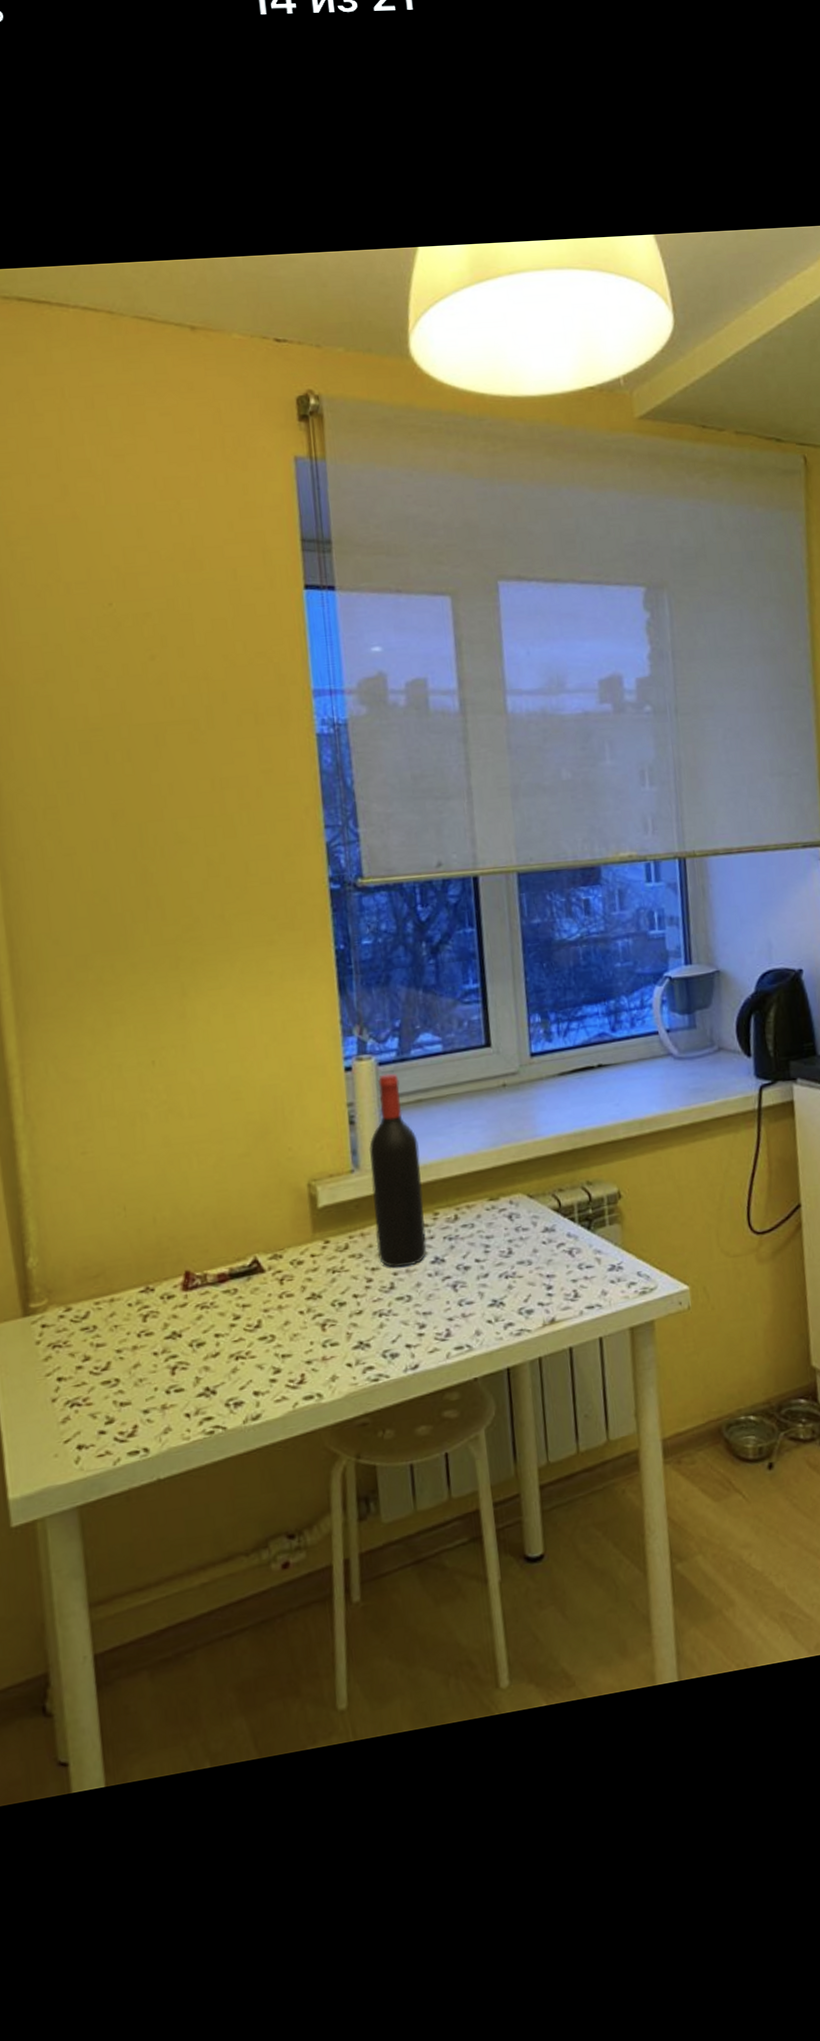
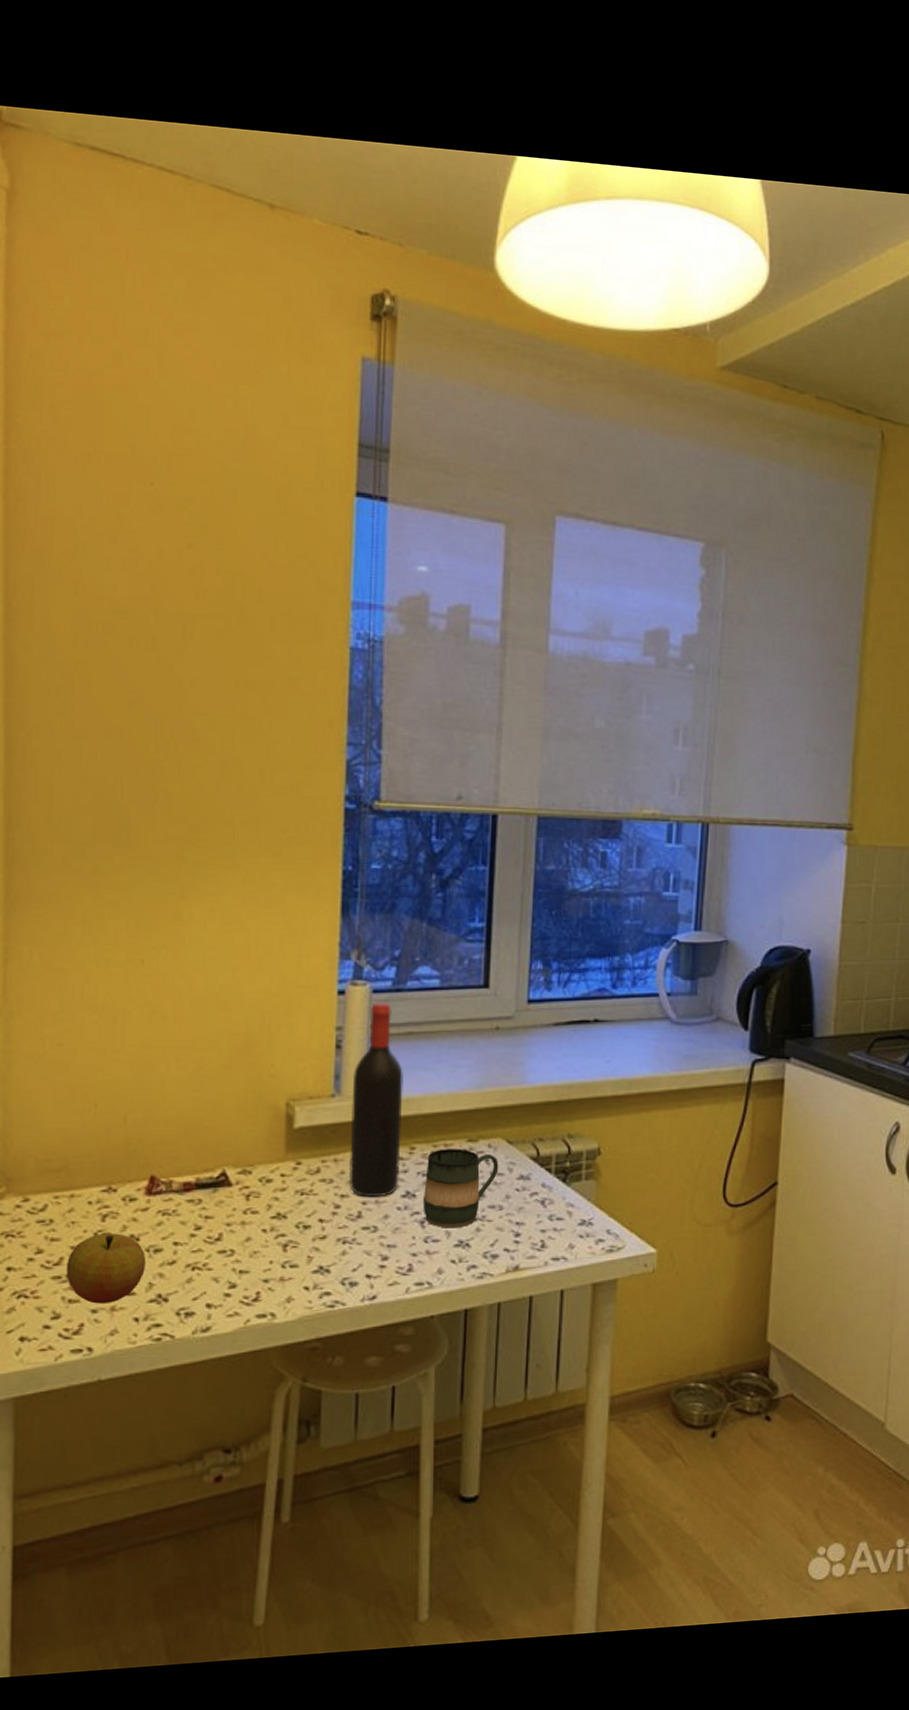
apple: none [113,1331,191,1404] -> present [66,1233,147,1304]
mug: none [451,1208,523,1289] -> present [422,1149,499,1228]

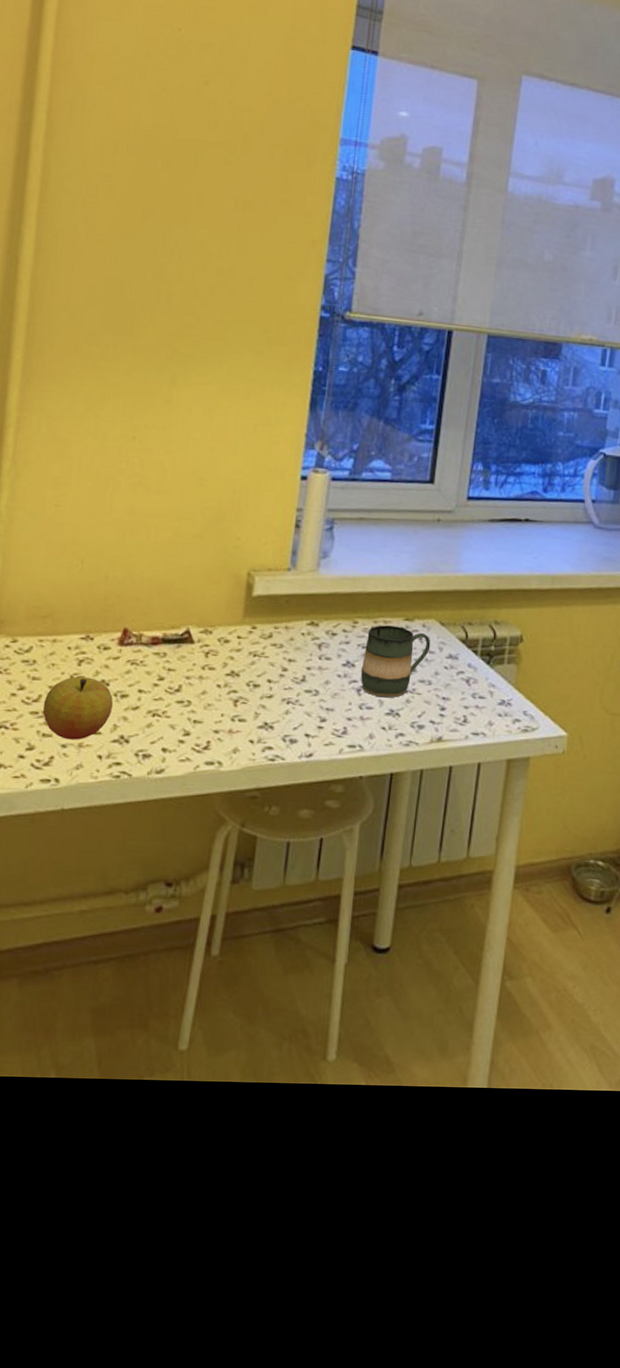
wine bottle: present [348,1002,403,1198] -> none [296,489,353,665]

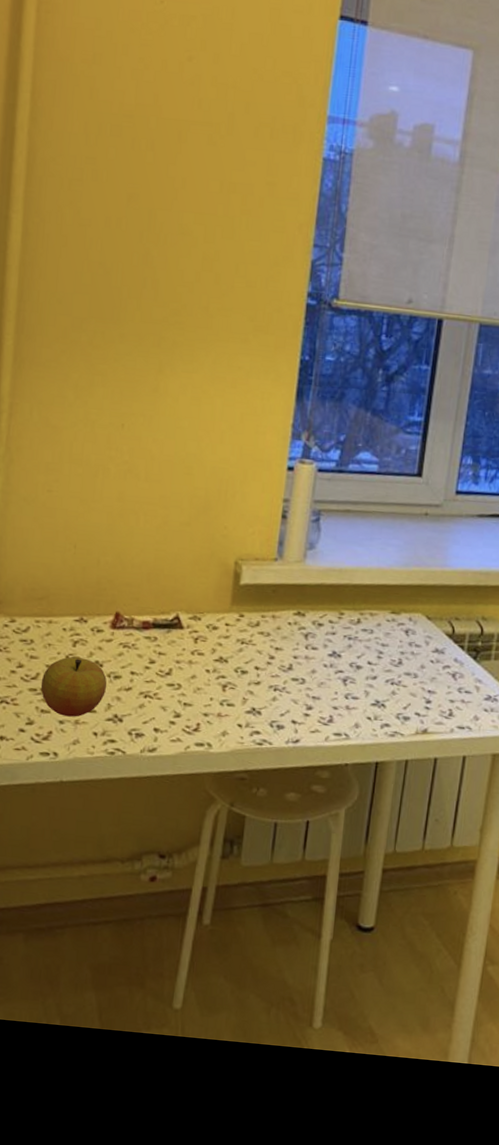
mug: present [361,625,431,698] -> none [347,617,417,689]

